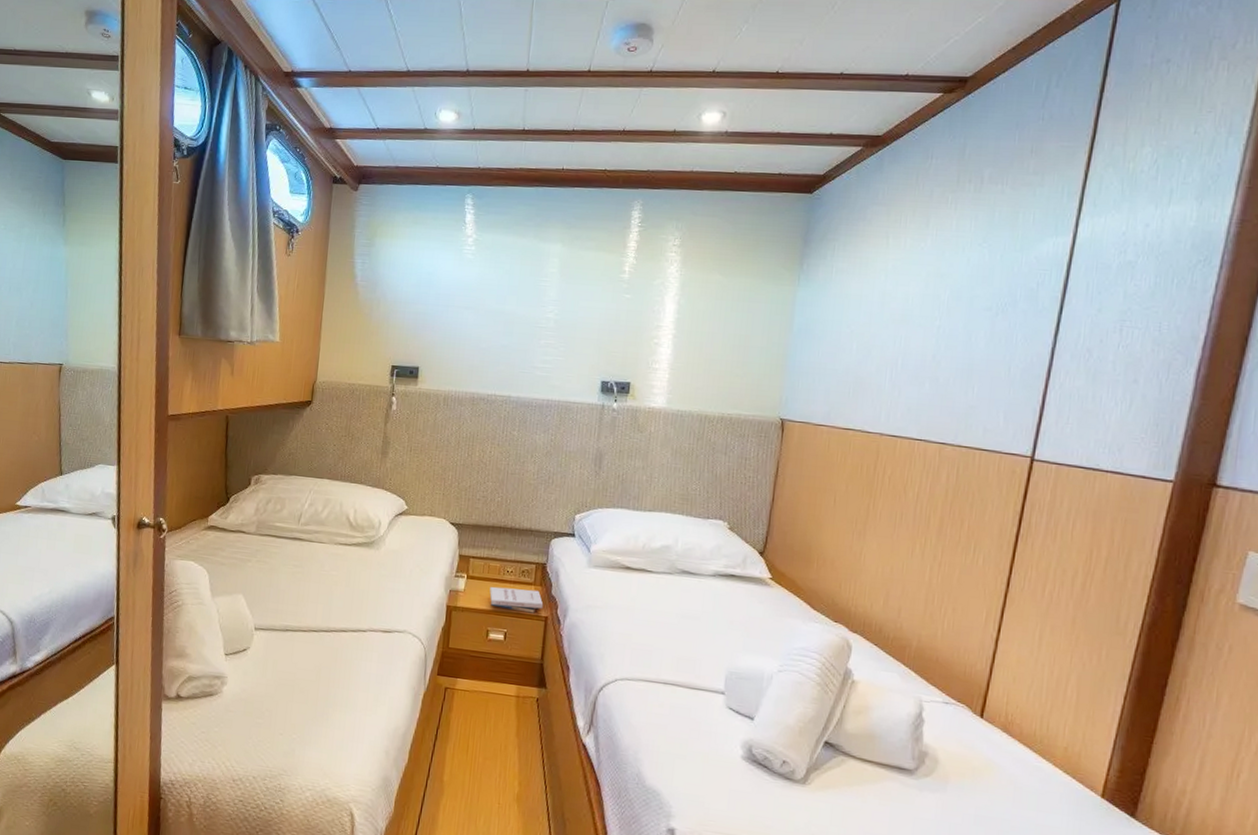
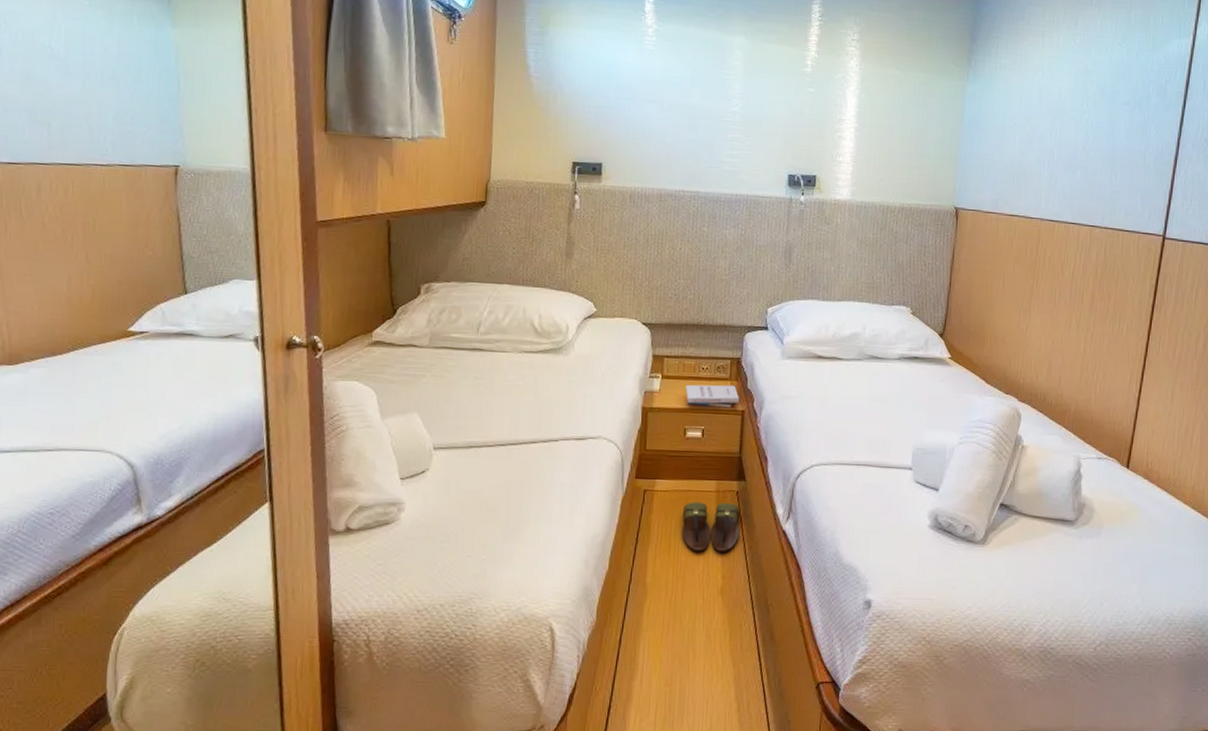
sandal: none [480,704,539,760] -> present [682,502,740,553]

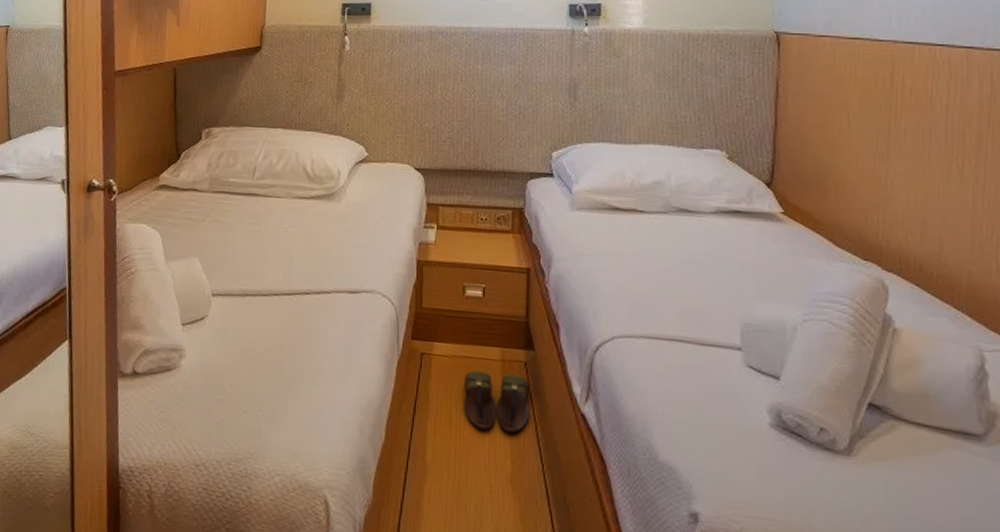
books: present [685,384,740,408] -> none [463,236,524,265]

